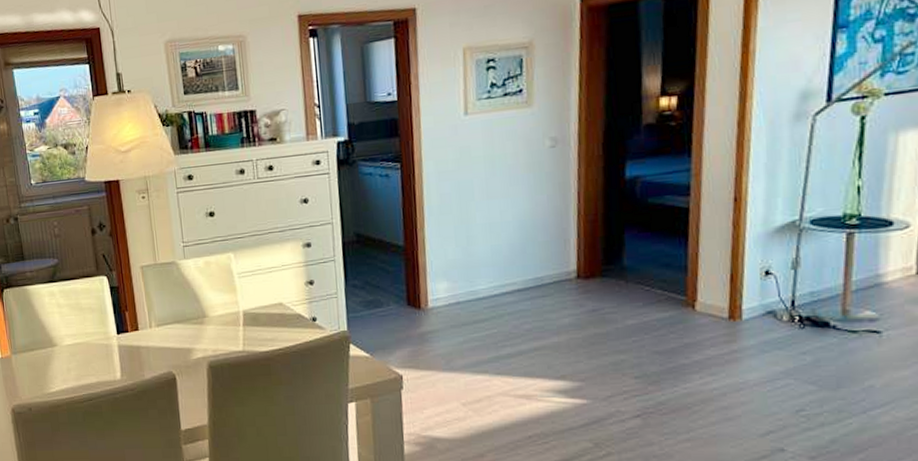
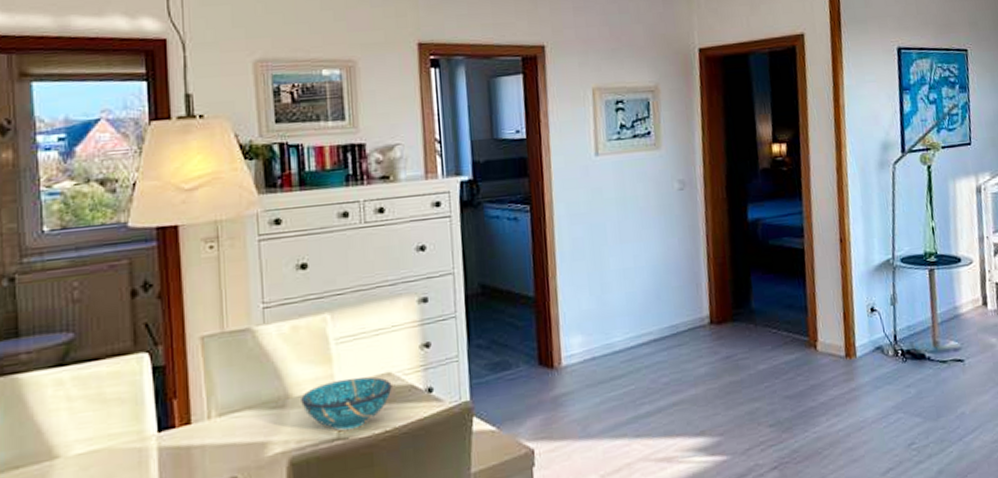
decorative bowl: none [214,305,284,346] -> present [301,377,392,432]

